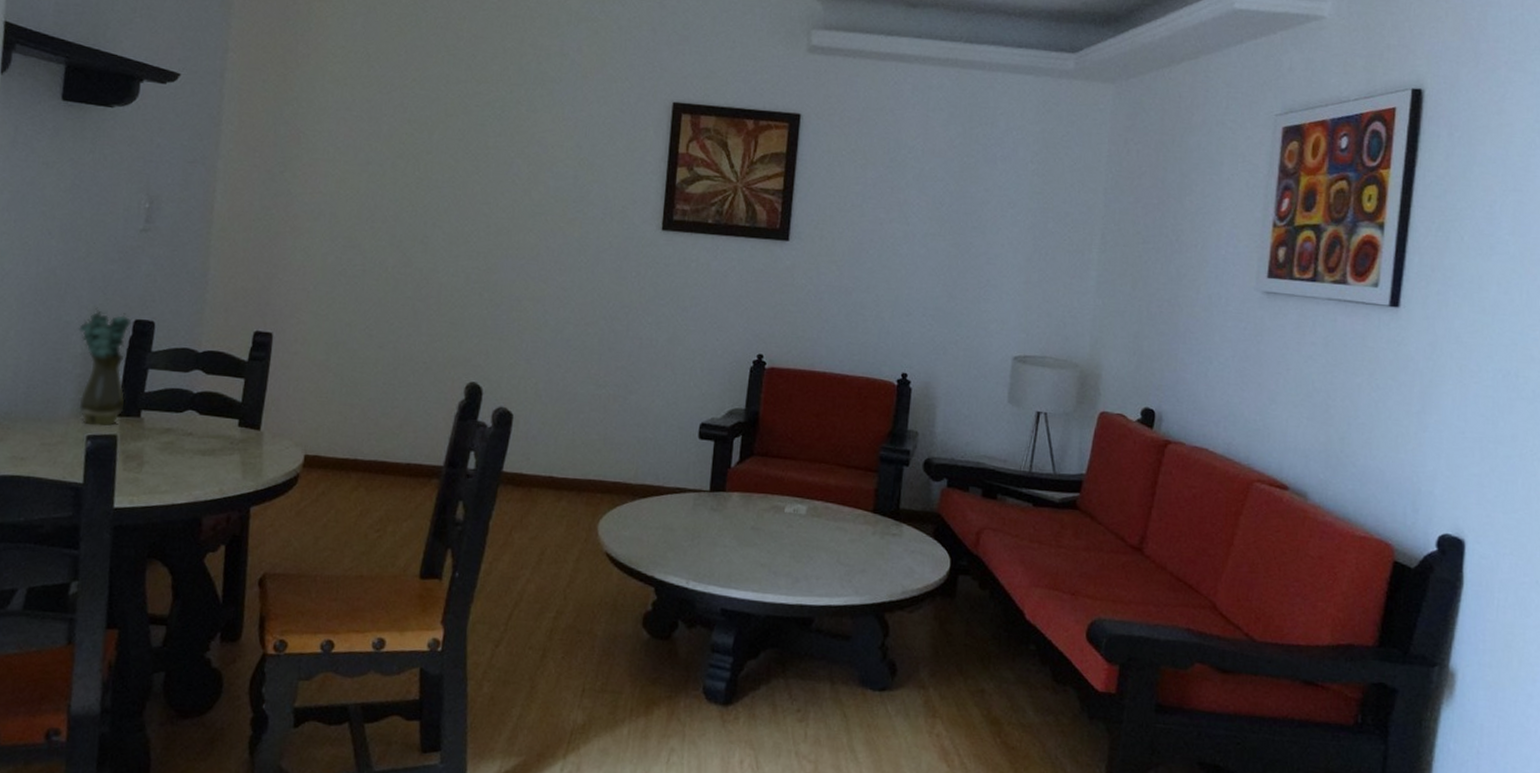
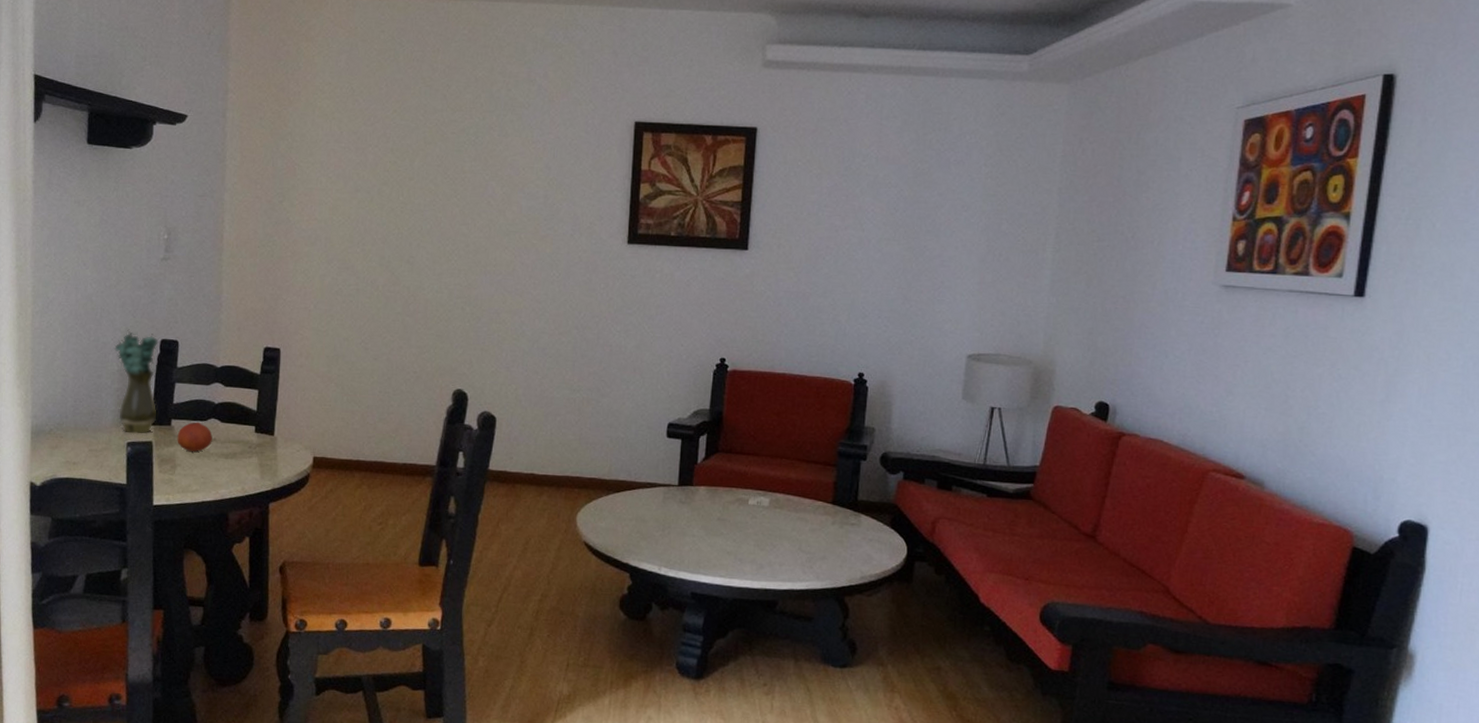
fruit: none [146,413,189,447] -> present [177,421,213,452]

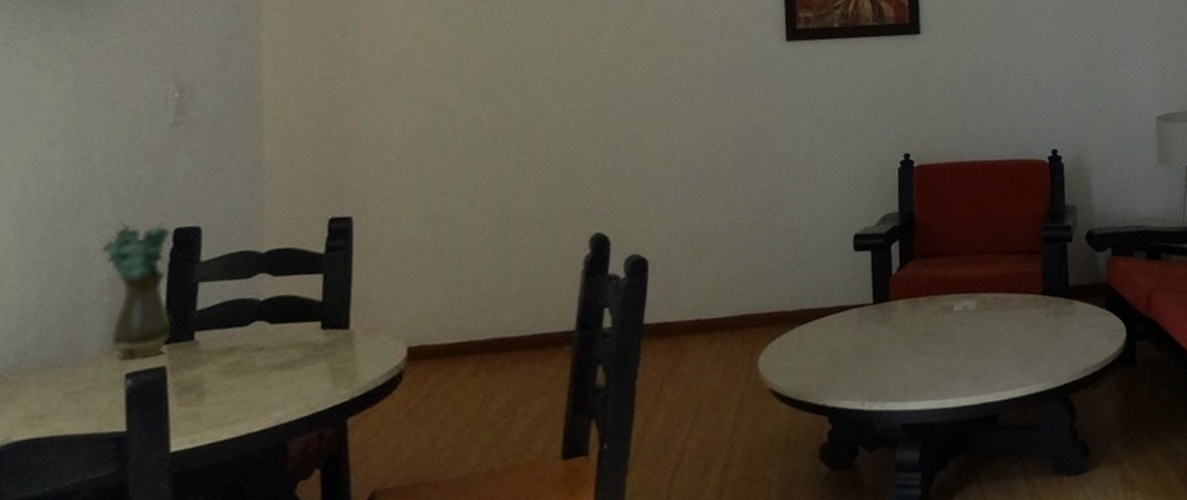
fruit: present [177,421,213,452] -> none [204,328,258,370]

